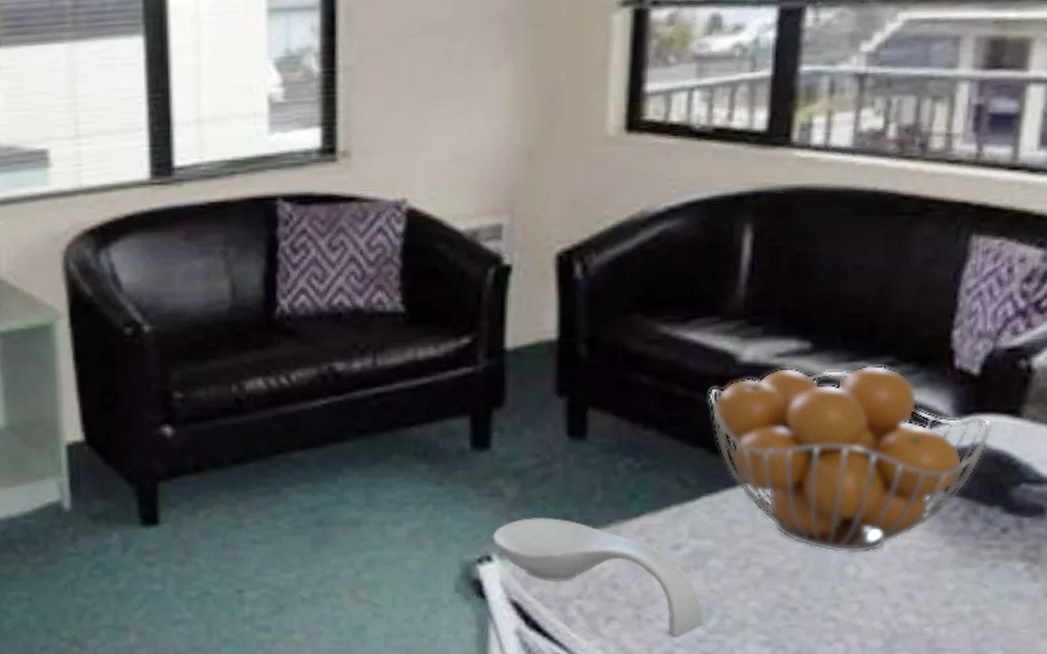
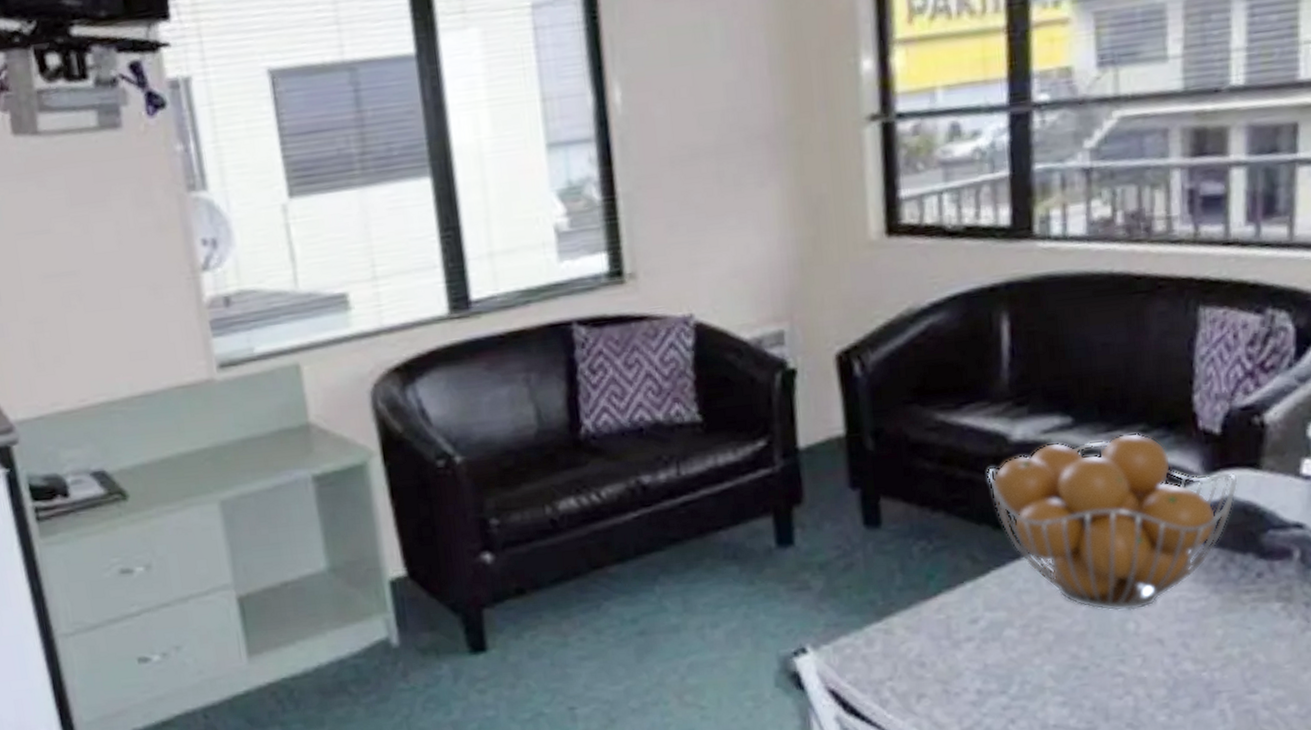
spoon rest: present [493,517,703,637] -> none [805,605,1006,707]

